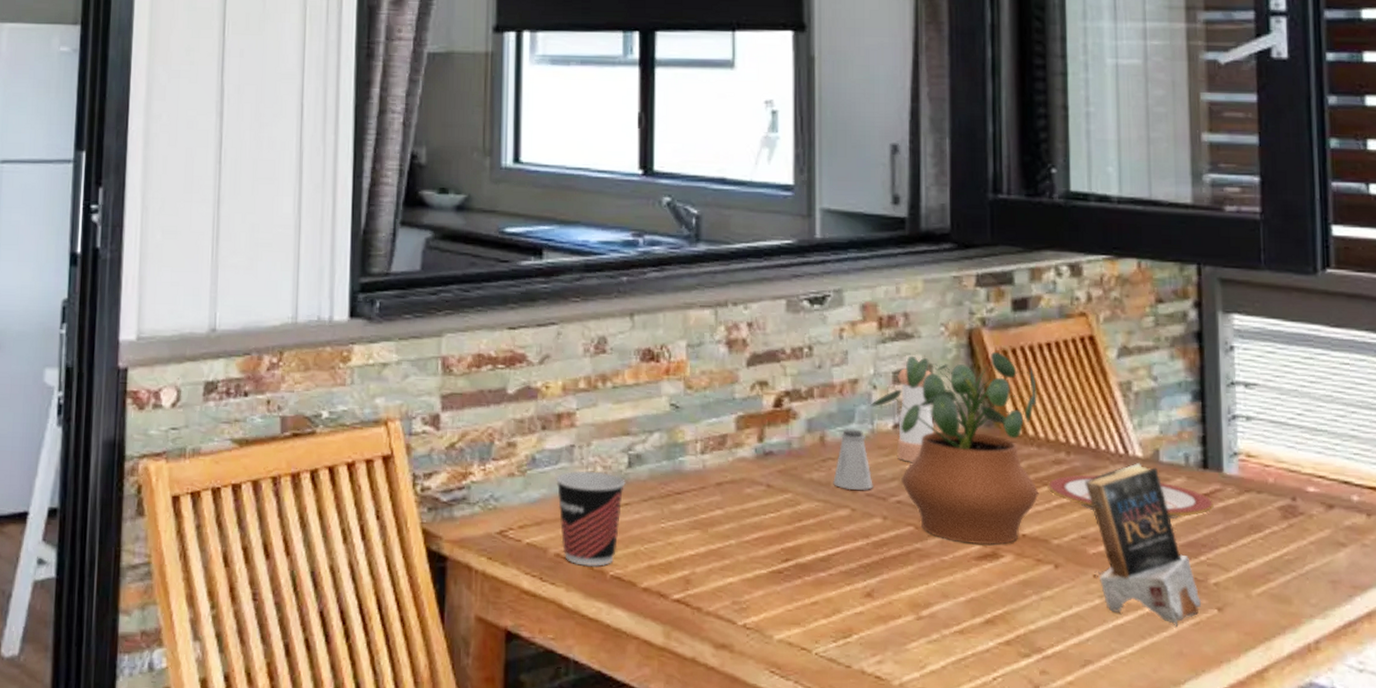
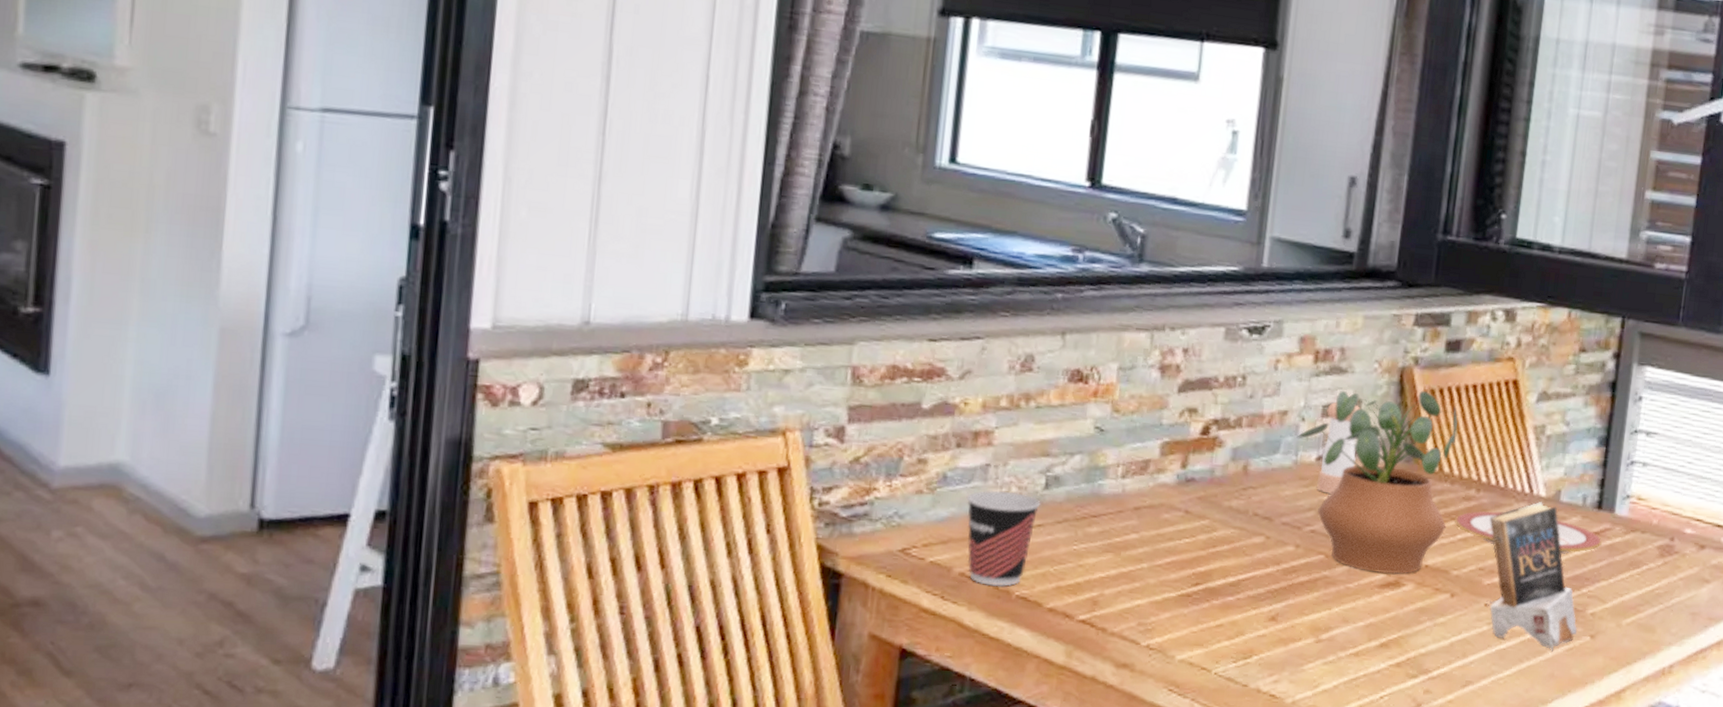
saltshaker: present [833,429,873,491] -> none [1251,459,1290,519]

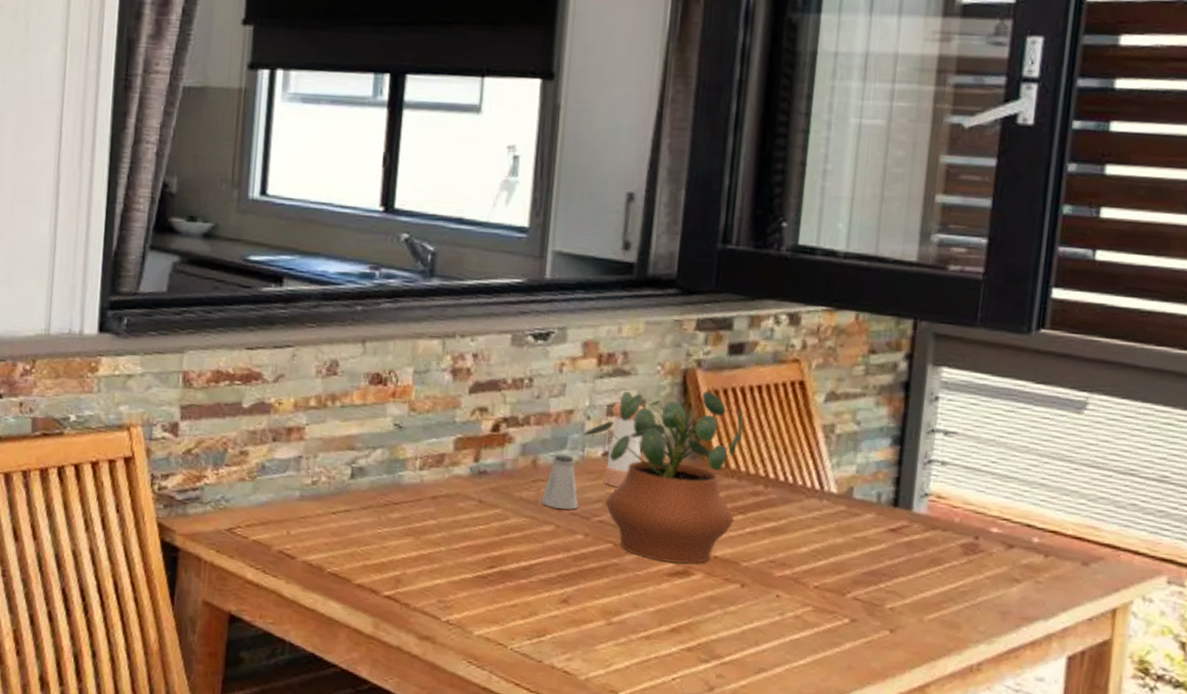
cup: present [966,490,1041,586] -> none [282,479,347,564]
saltshaker: none [1251,459,1290,519] -> present [541,454,579,510]
plate: present [1455,511,1602,555] -> none [743,506,899,550]
book: present [1486,501,1578,652] -> none [778,497,876,644]

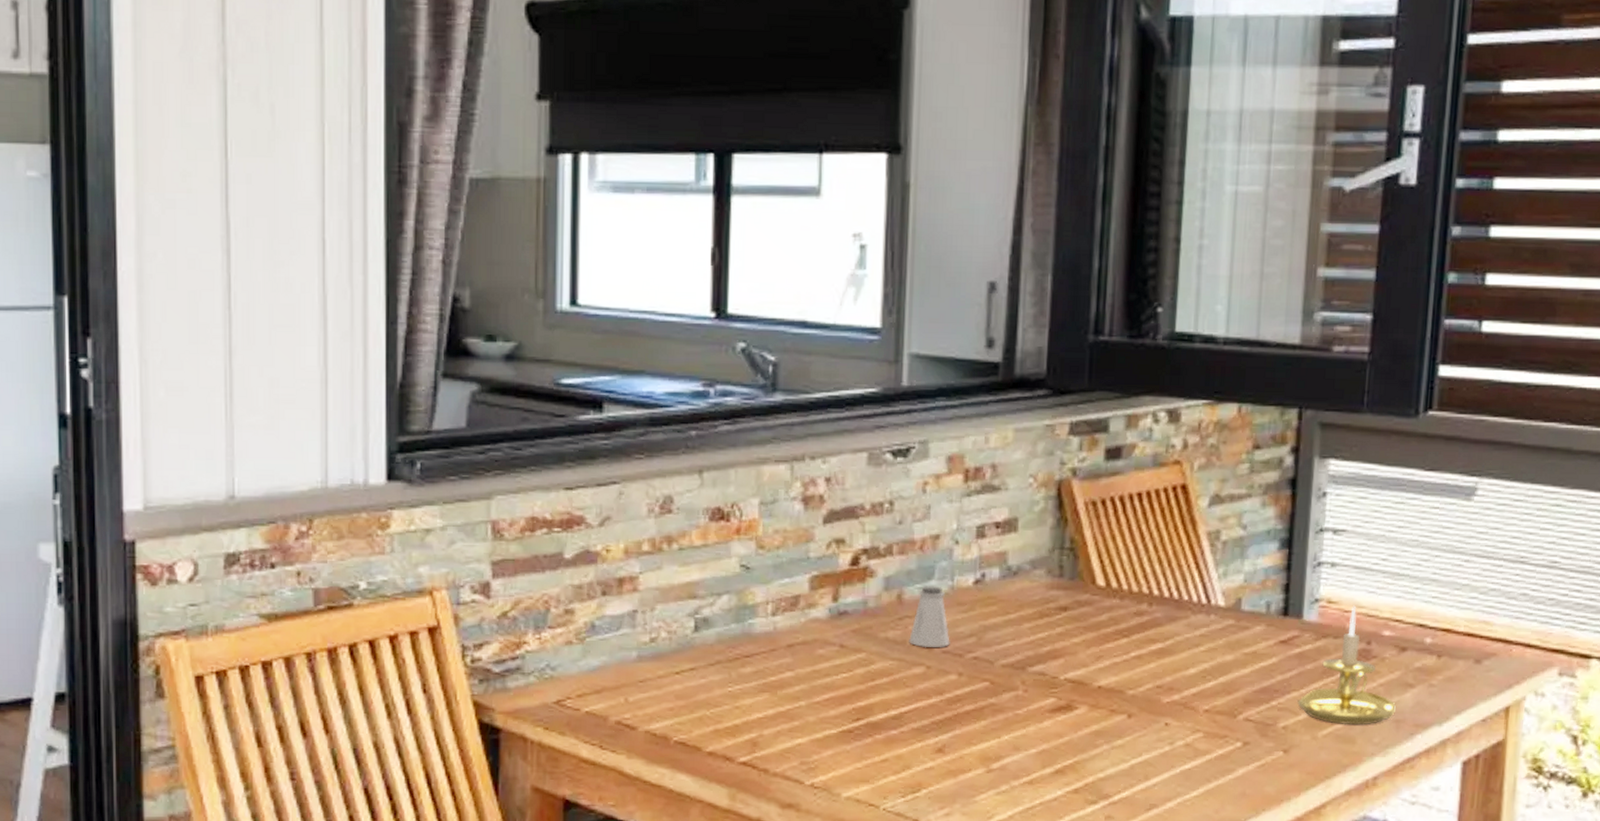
potted plant: present [583,391,744,564] -> none [951,504,1124,698]
pepper shaker: present [604,401,644,488] -> none [976,521,1017,619]
candle holder: none [904,502,1002,614] -> present [1296,605,1396,725]

